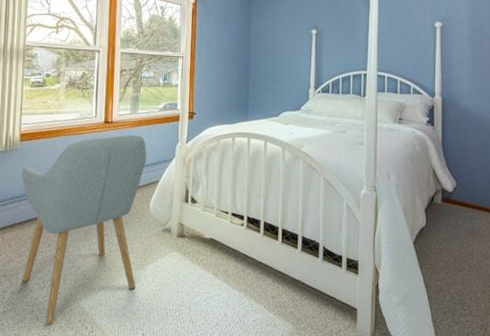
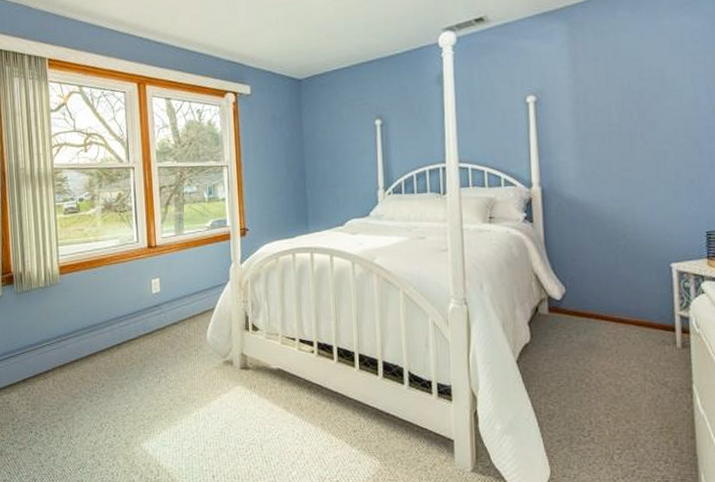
chair: present [21,134,147,326] -> none [65,258,200,470]

